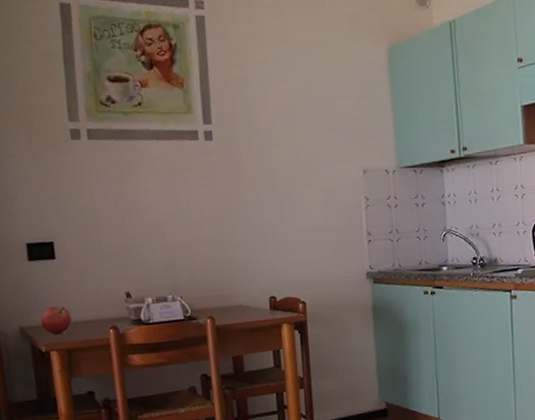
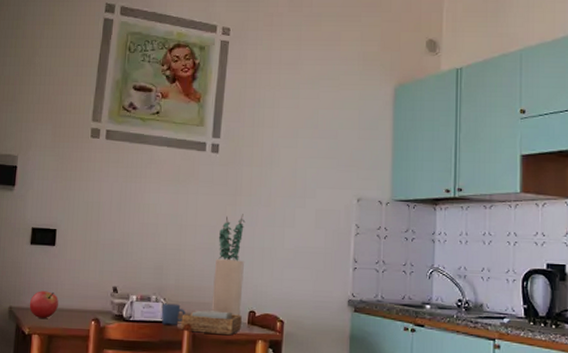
mug: none [180,300,205,324] -> present [162,303,185,326]
napkin holder: none [202,300,264,326] -> present [180,310,242,336]
vase: none [226,201,262,304] -> present [211,214,246,316]

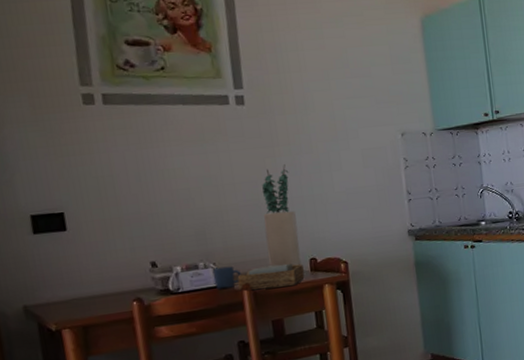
fruit: present [29,291,59,319] -> none [48,280,88,312]

